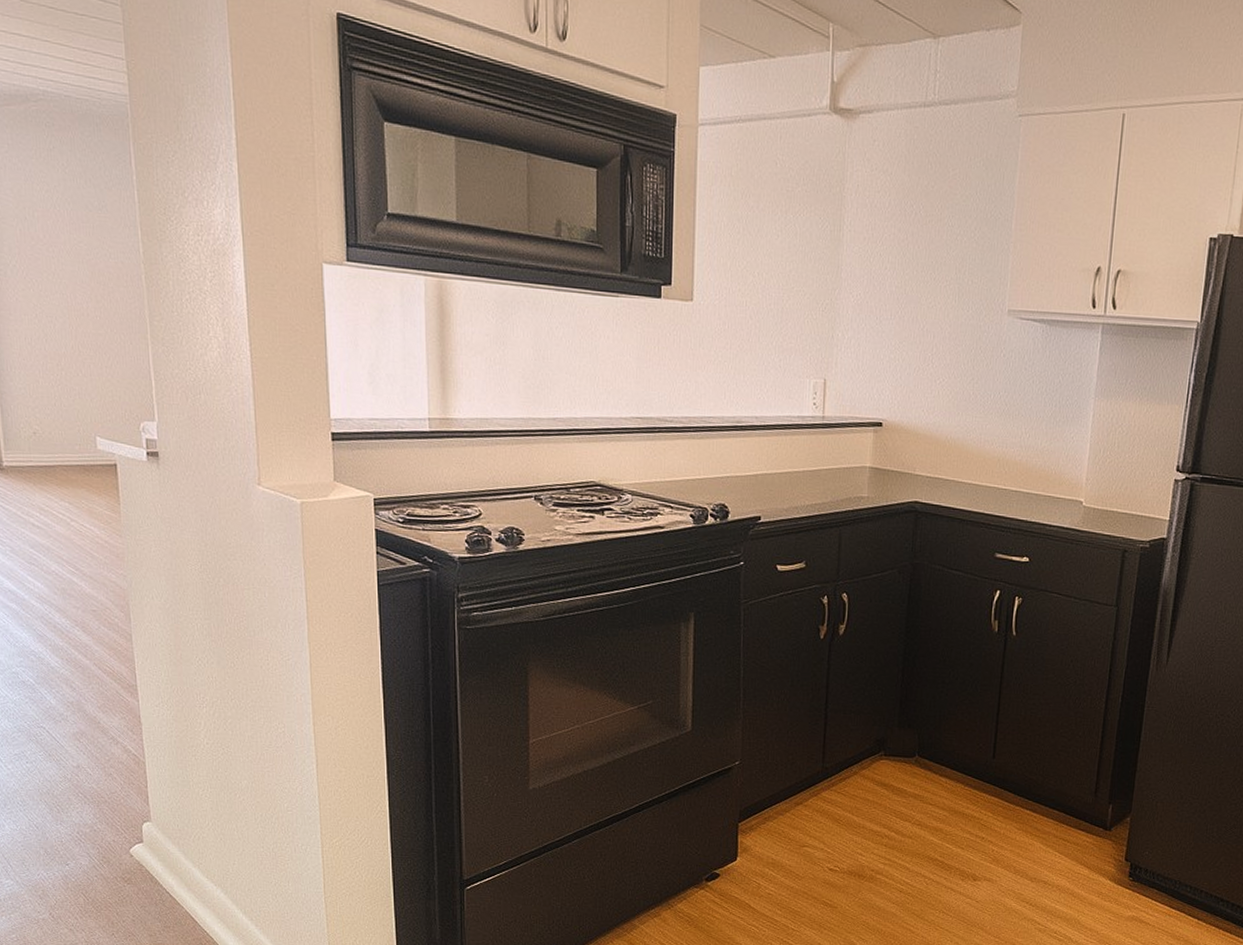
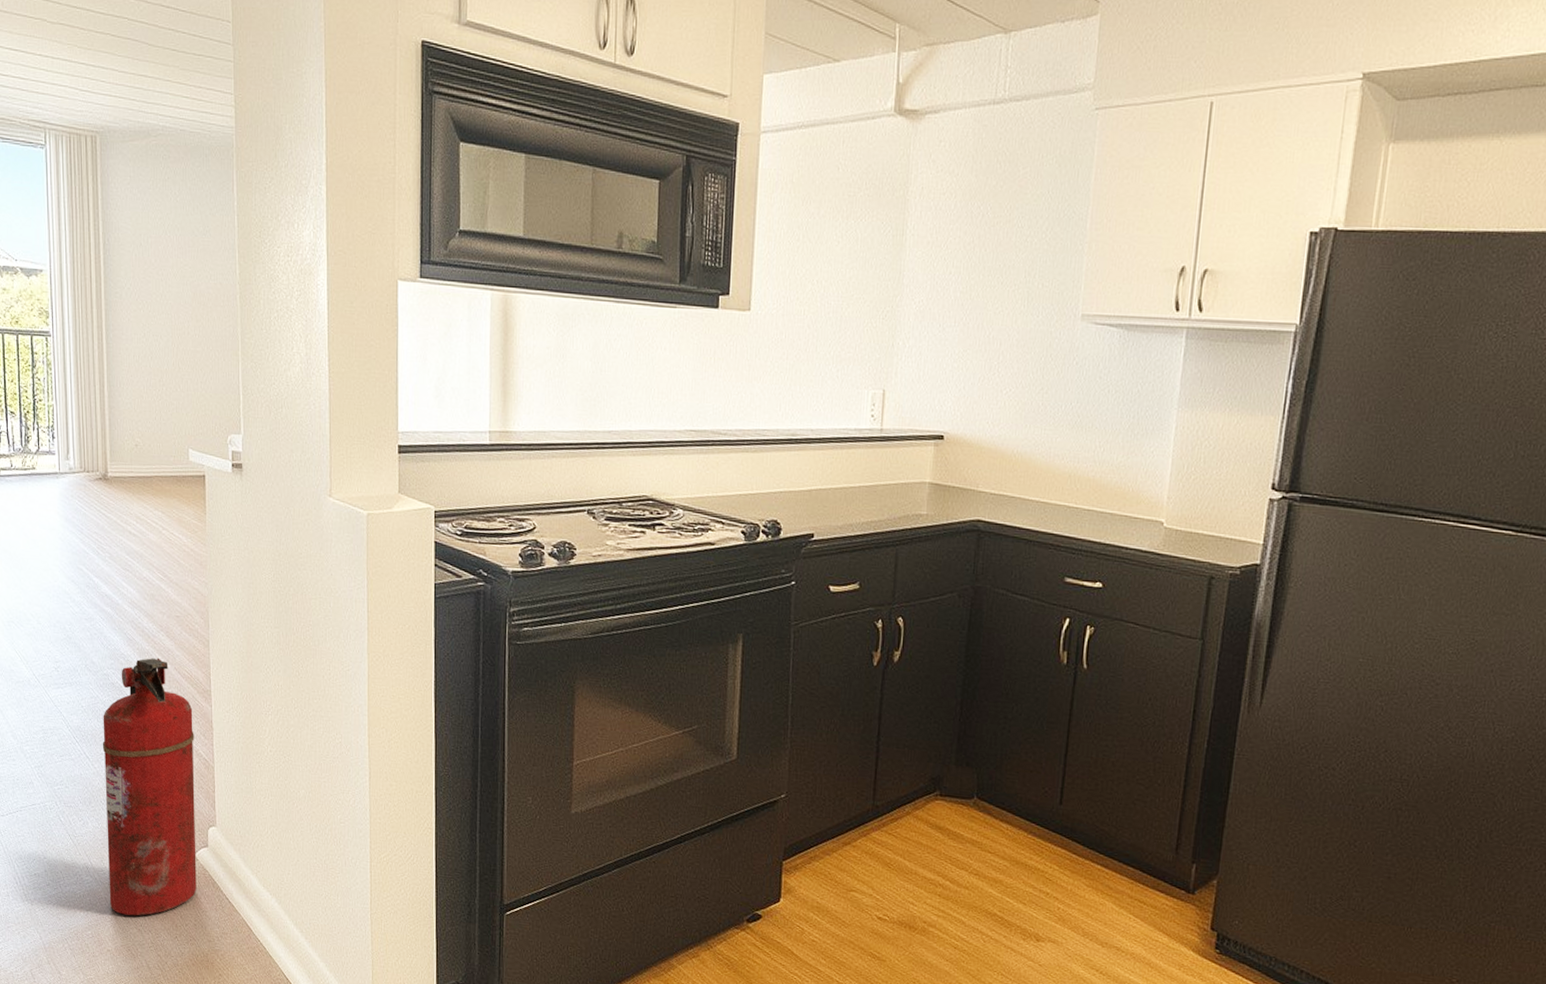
fire extinguisher: none [14,653,133,916] -> present [102,657,197,917]

